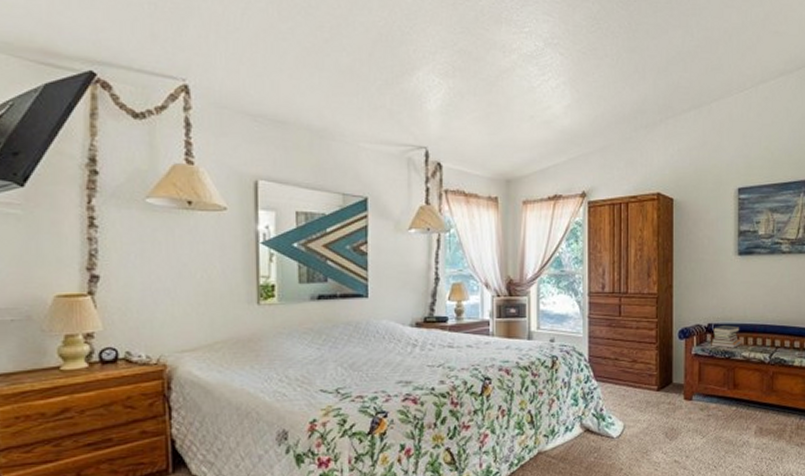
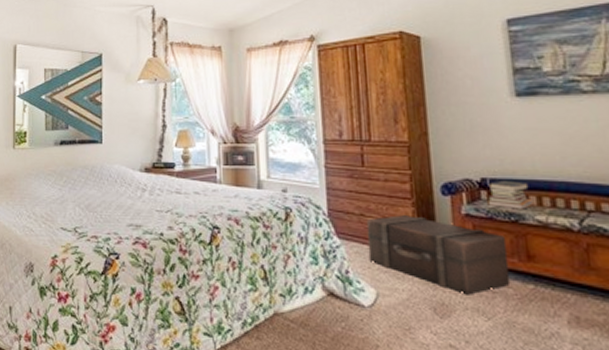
suitcase: none [619,357,721,420] -> present [366,215,511,295]

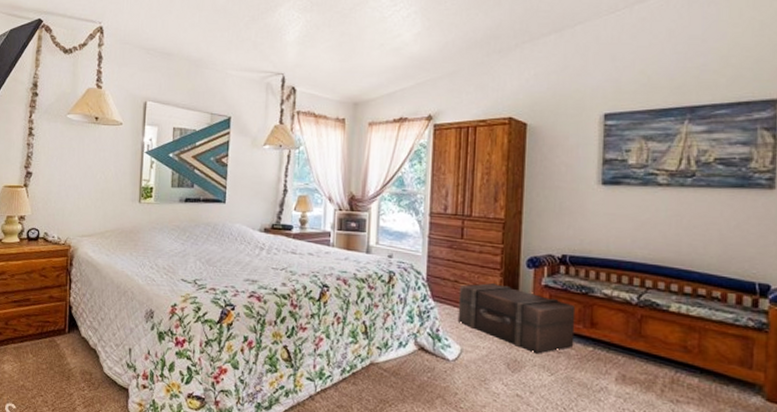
books: present [487,181,533,211] -> none [565,258,602,285]

